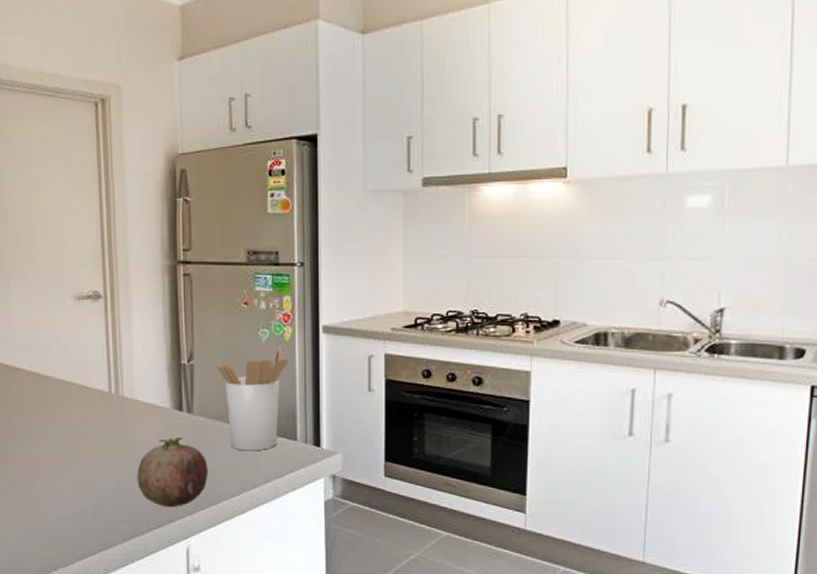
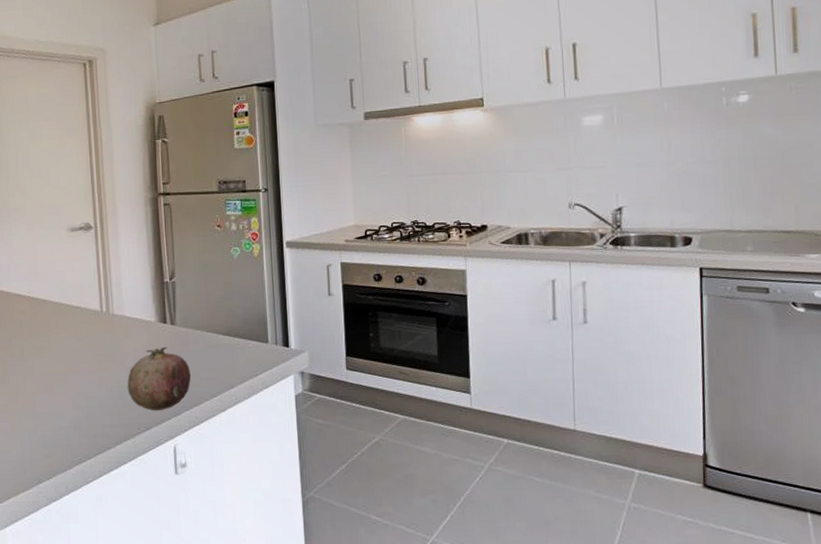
utensil holder: present [216,347,288,451] -> none [195,262,258,356]

